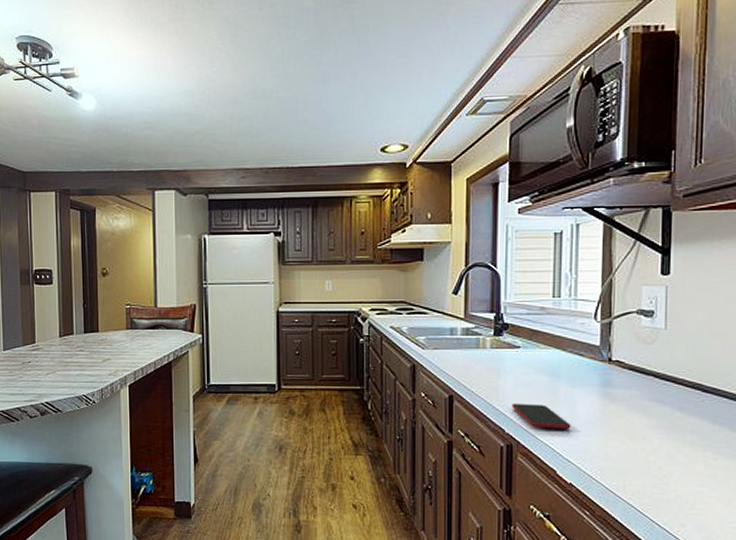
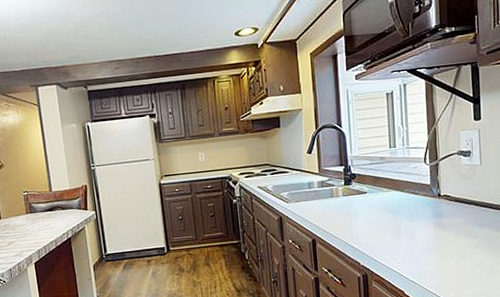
smartphone: present [512,404,571,429] -> none [364,238,413,259]

